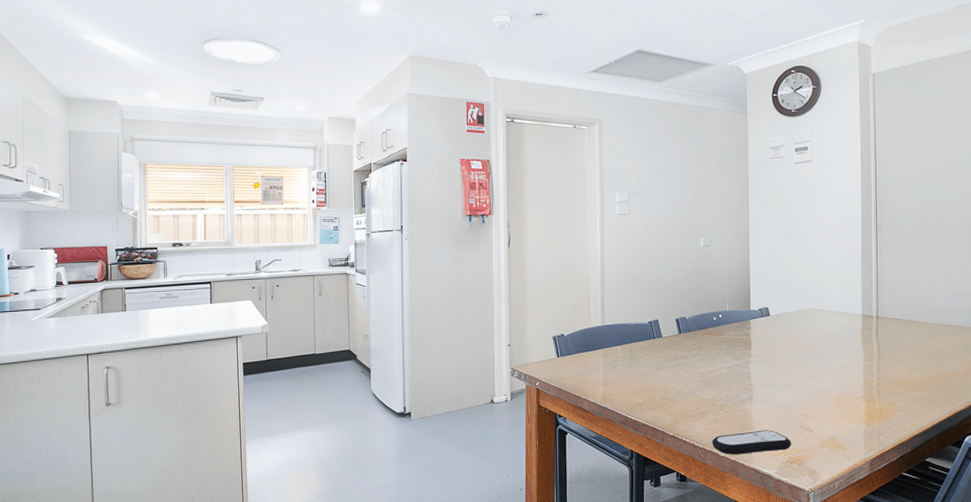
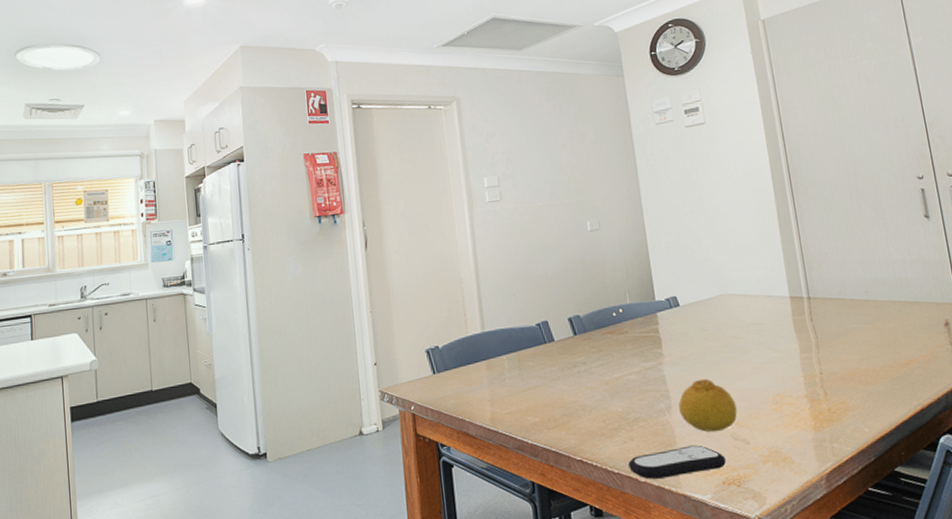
fruit: none [759,377,806,421] -> present [678,378,738,432]

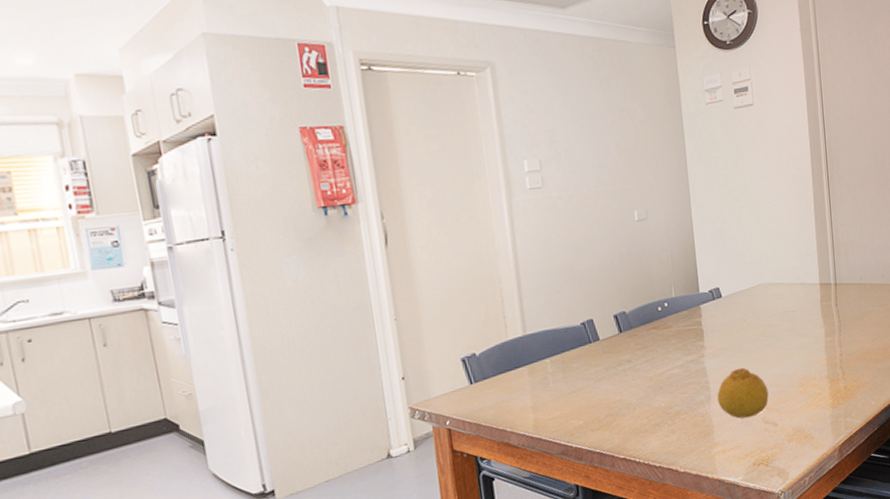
remote control: present [627,445,727,479] -> none [668,431,757,469]

